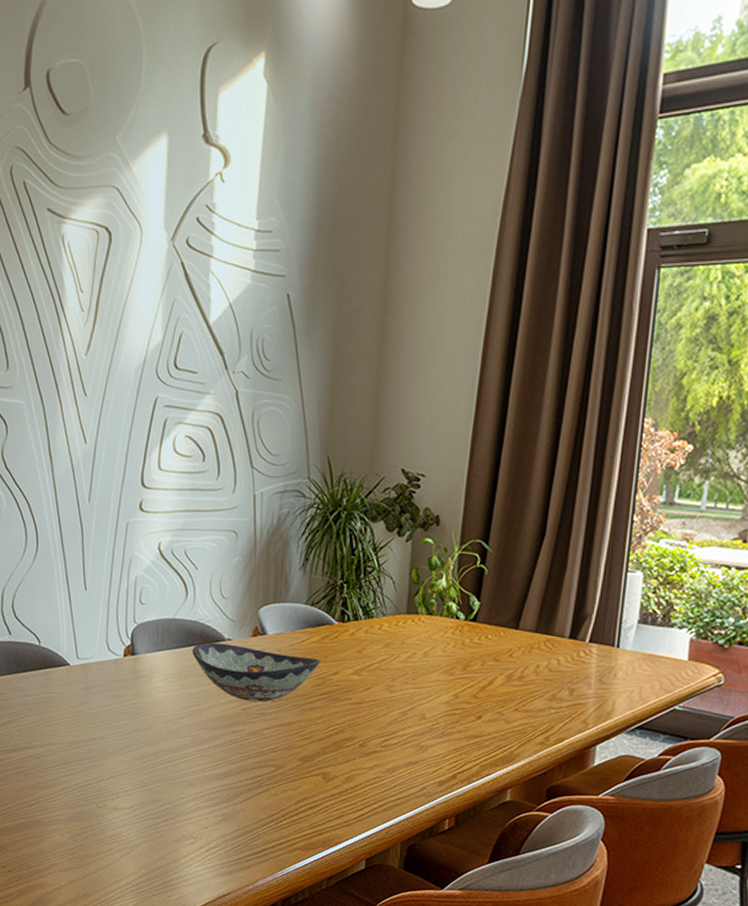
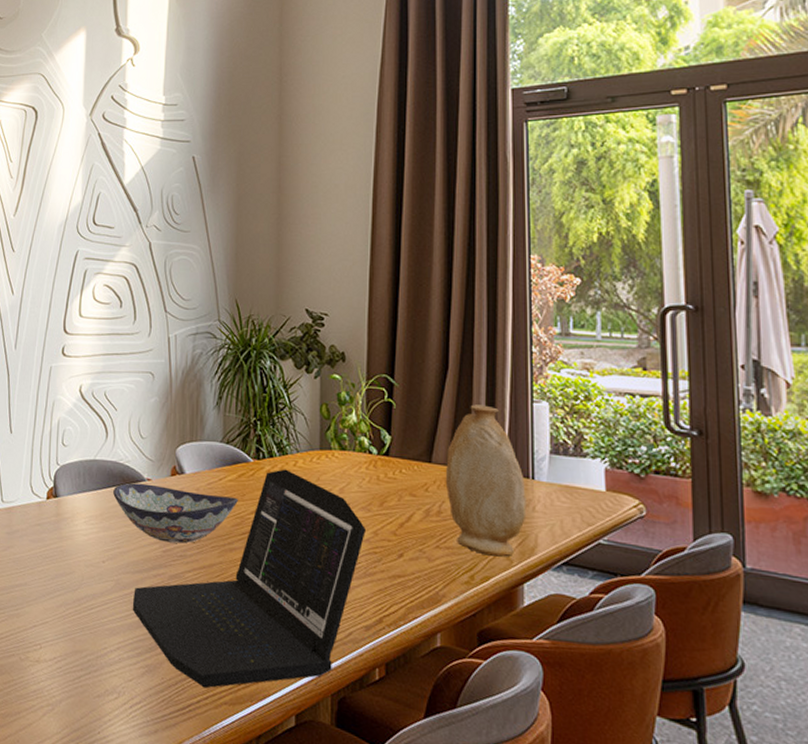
laptop: none [211,632,447,835] -> present [133,469,365,689]
vase: none [530,572,610,720] -> present [445,404,527,557]

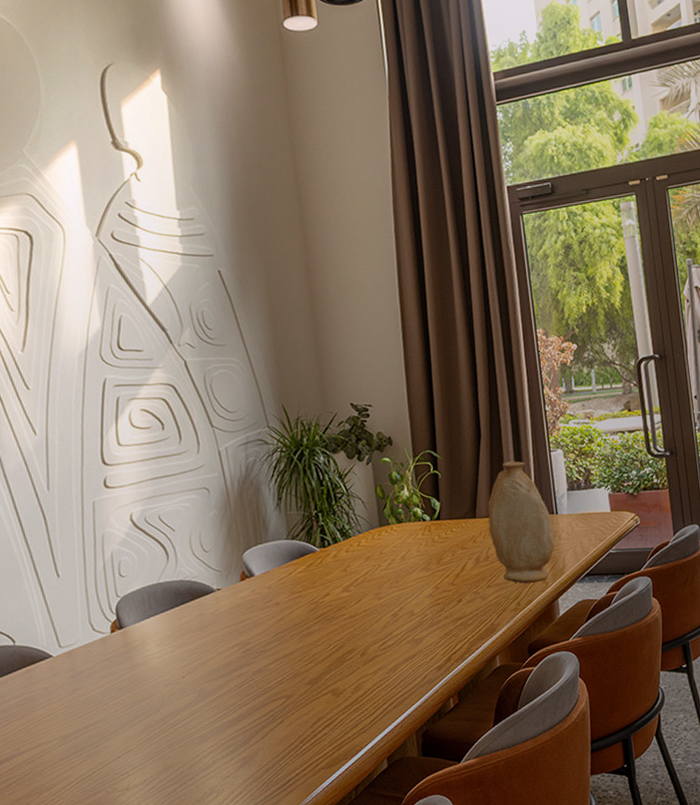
decorative bowl: present [113,482,238,544] -> none [183,586,310,643]
laptop: present [133,469,365,689] -> none [219,550,428,762]

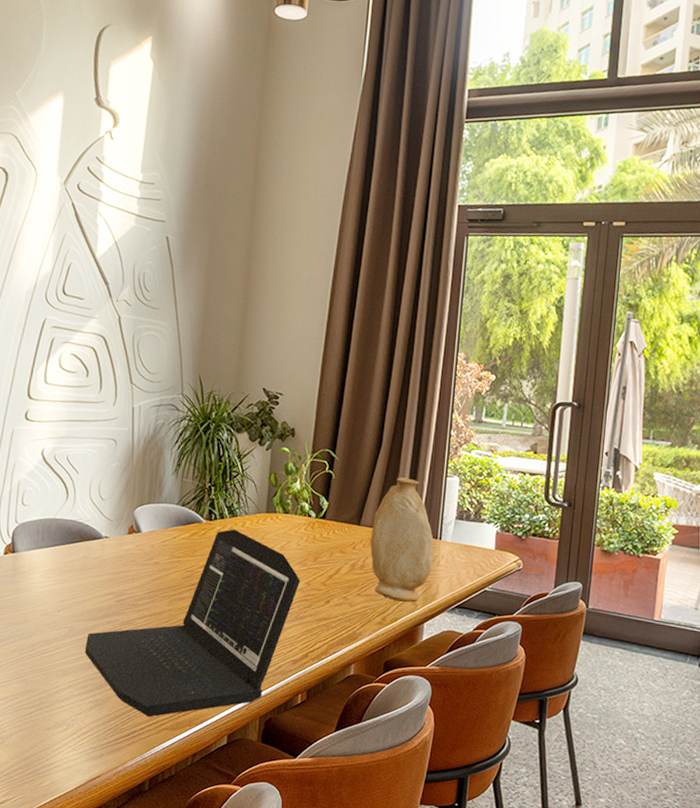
laptop: none [219,550,428,762] -> present [85,529,300,717]

